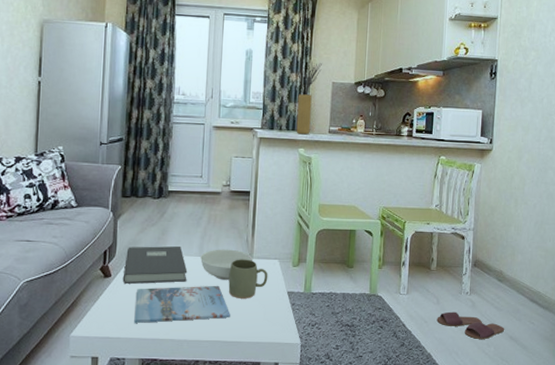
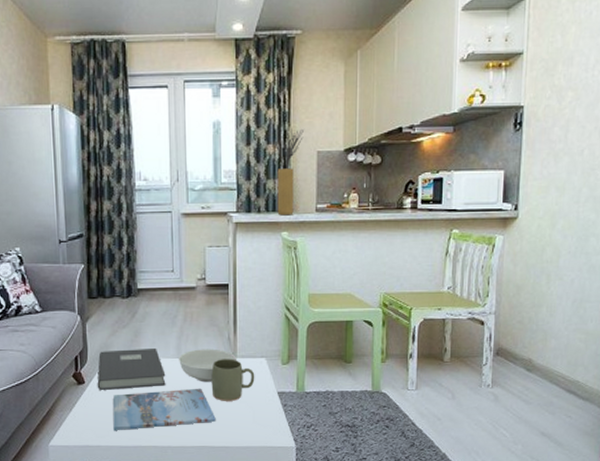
slippers: present [437,311,505,339] -> none [452,407,535,436]

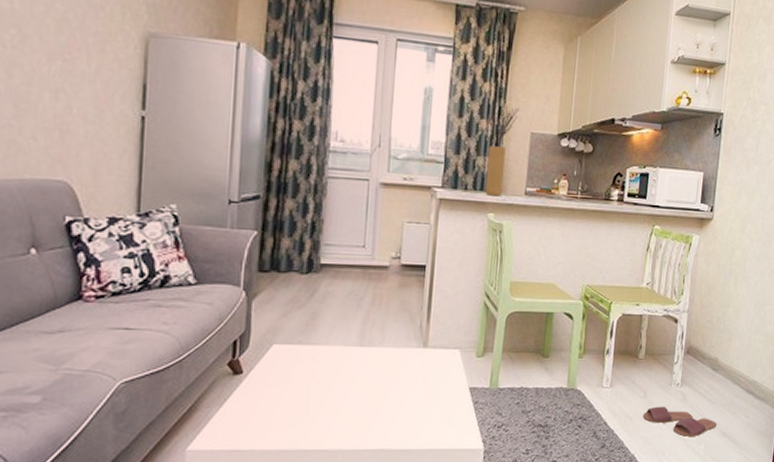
book: present [97,347,166,390] -> none [258,333,344,382]
magazine: present [113,388,216,430] -> none [273,381,398,431]
bowl: present [179,349,238,382] -> none [361,337,429,375]
mug: present [211,359,255,401] -> none [396,349,446,397]
slippers: none [452,407,535,436] -> present [643,406,718,436]

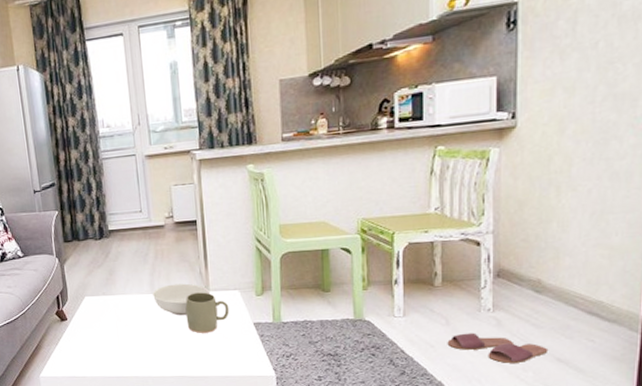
bowl: none [361,337,429,375] -> present [153,283,211,316]
mug: none [396,349,446,397] -> present [185,292,230,333]
vase: present [485,105,519,197] -> none [232,59,264,149]

